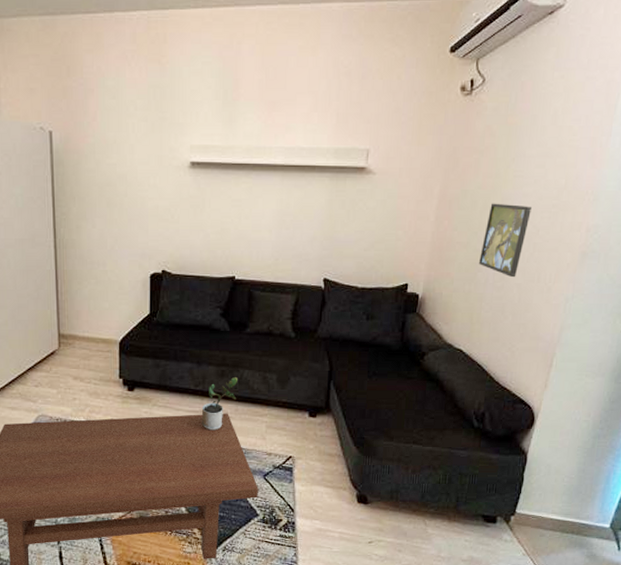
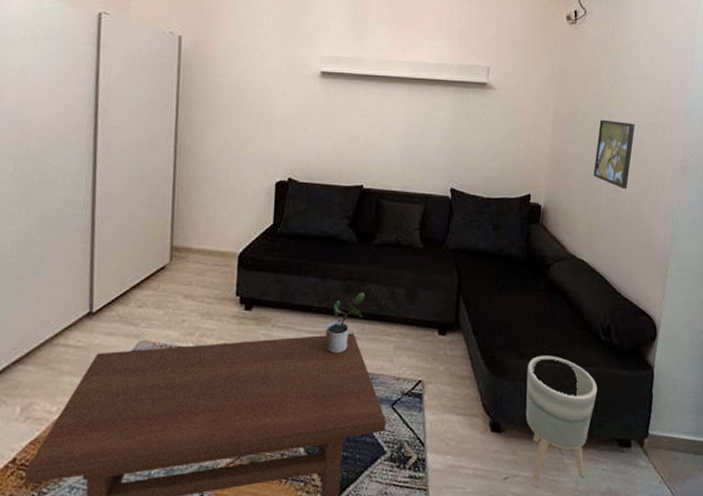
planter: none [392,439,467,546] -> present [525,356,598,481]

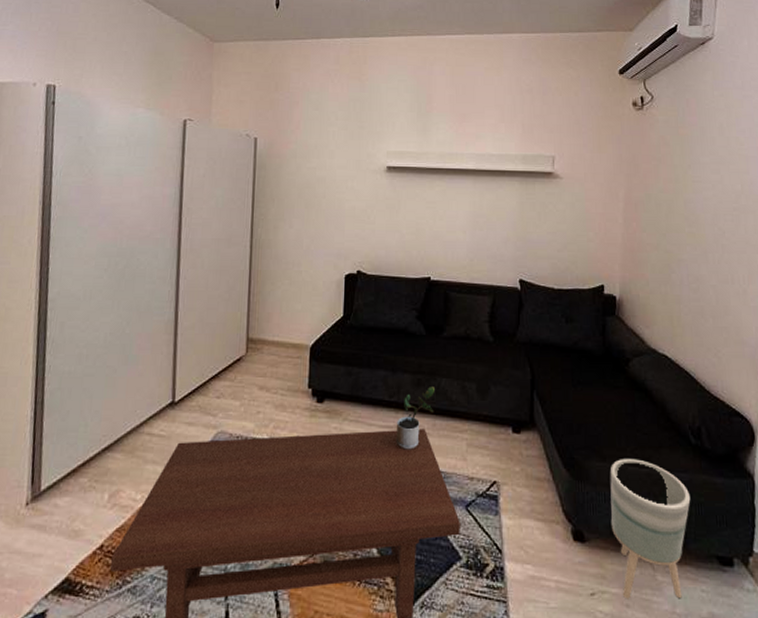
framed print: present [593,119,636,190] -> none [670,206,715,279]

